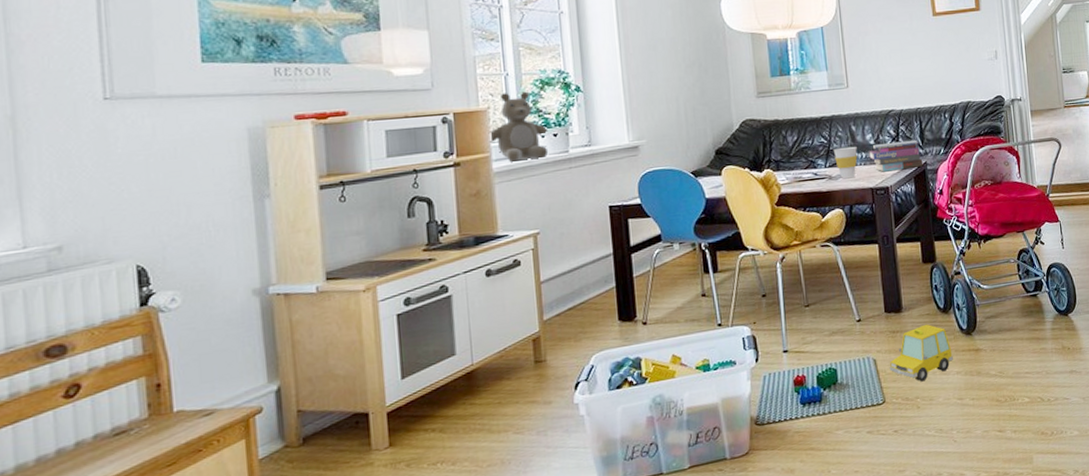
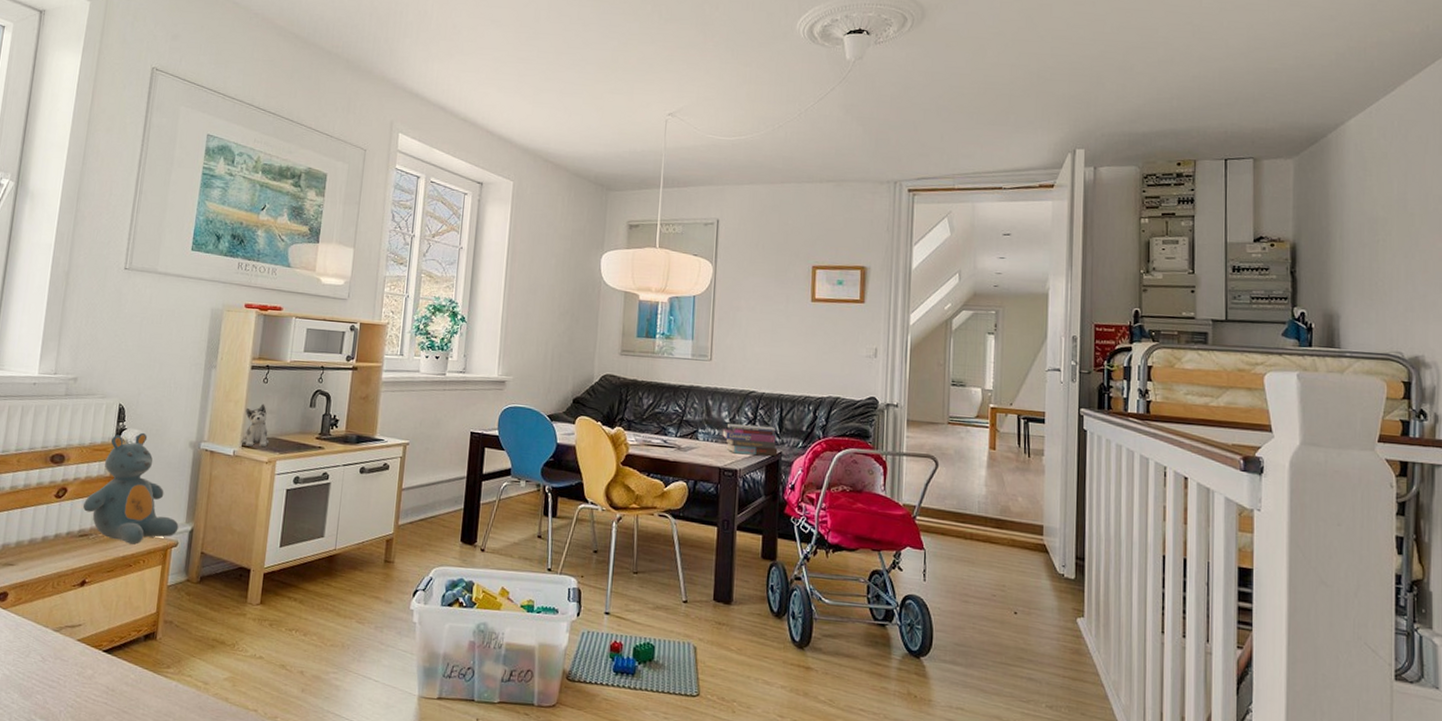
stuffed animal: none [111,292,259,427] -> present [83,432,179,545]
plush toy: none [323,226,363,278] -> present [241,403,270,447]
teddy bear: present [488,91,549,162] -> none [383,312,432,377]
cup: present [833,146,858,179] -> none [686,419,711,453]
toy car: present [889,324,953,382] -> none [709,624,780,686]

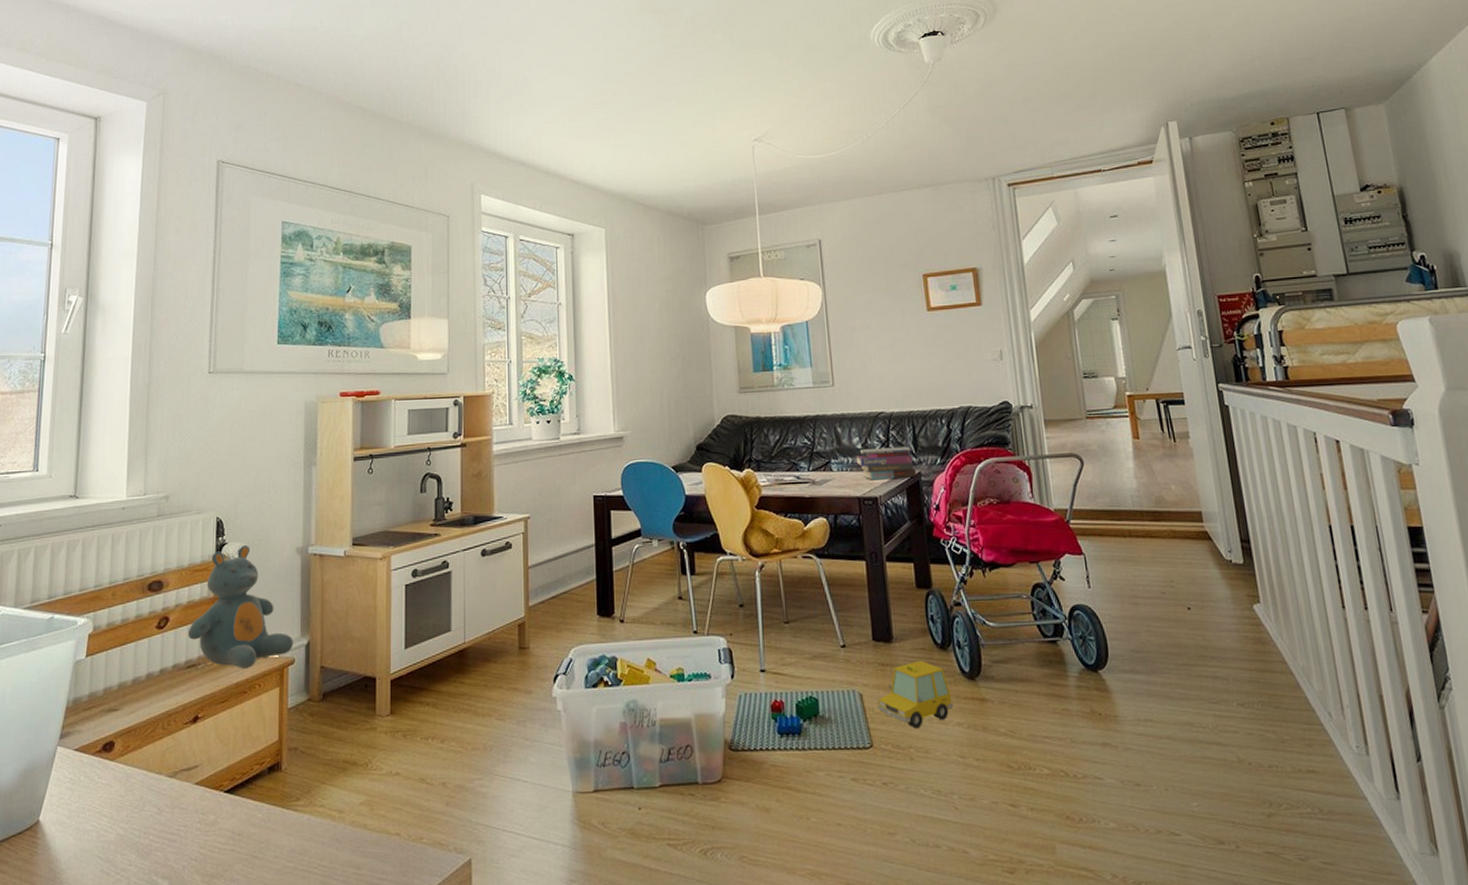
plush toy: present [241,403,270,447] -> none [351,496,382,544]
toy car: none [709,624,780,686] -> present [877,660,953,729]

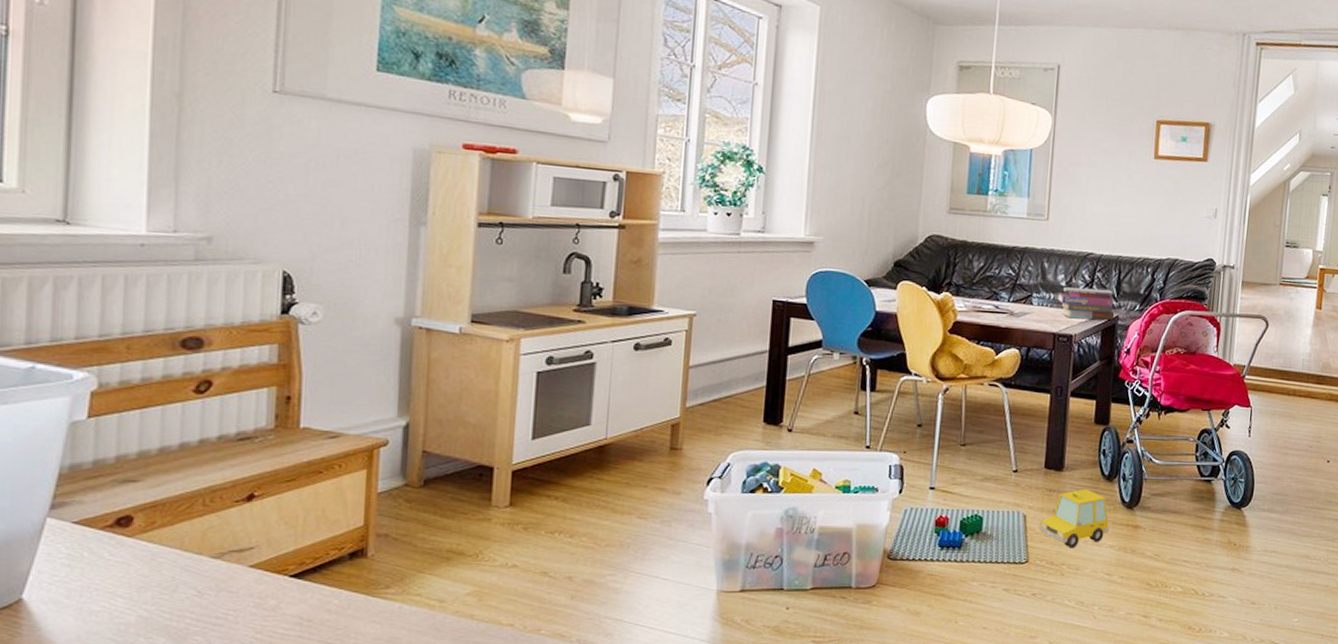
stuffed animal: present [188,544,294,669] -> none [241,307,388,446]

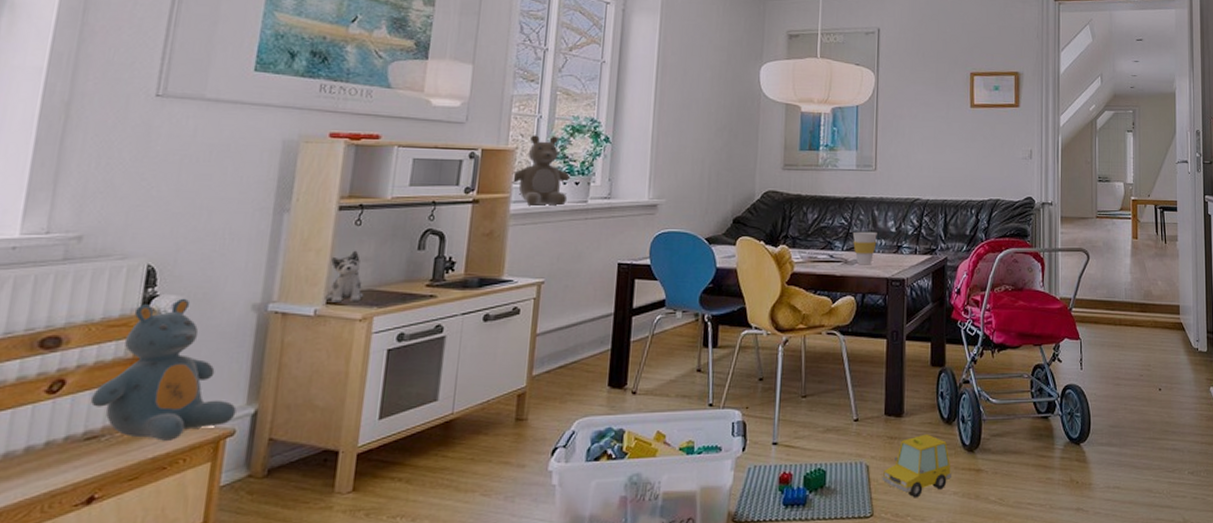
stuffed animal: none [241,307,388,446] -> present [91,298,237,441]
plush toy: none [469,269,510,322] -> present [325,250,364,303]
teddy bear: none [659,159,722,237] -> present [511,135,571,206]
cup: none [1019,283,1046,319] -> present [852,231,877,265]
books: present [1057,286,1115,320] -> none [888,232,944,263]

